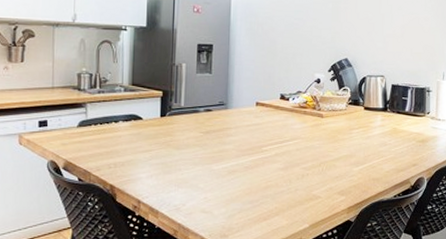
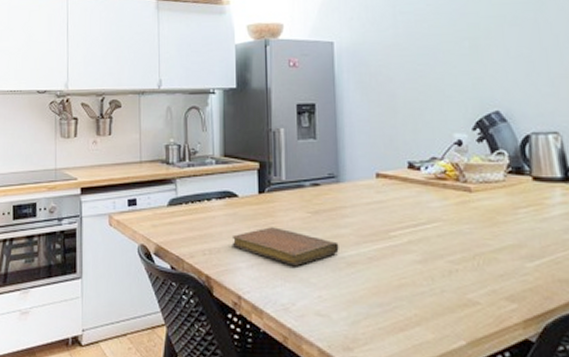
notebook: none [136,144,223,175] -> present [233,227,339,266]

